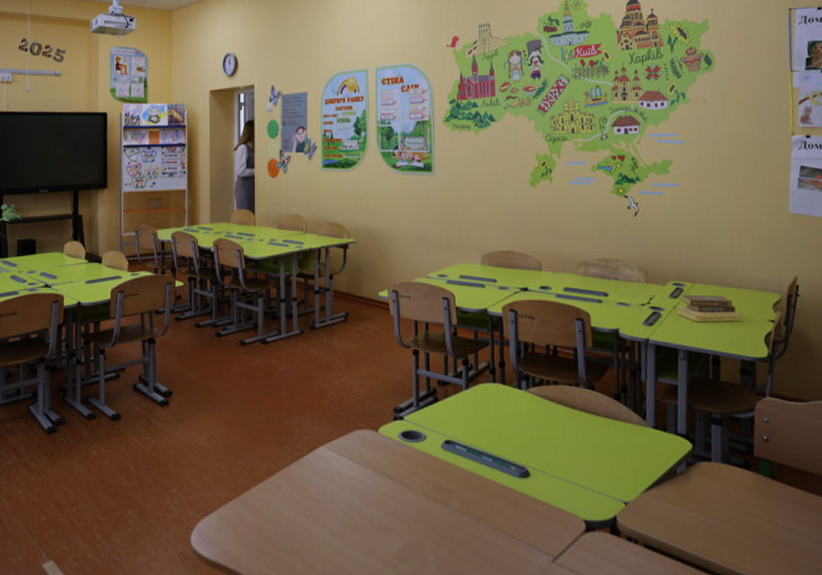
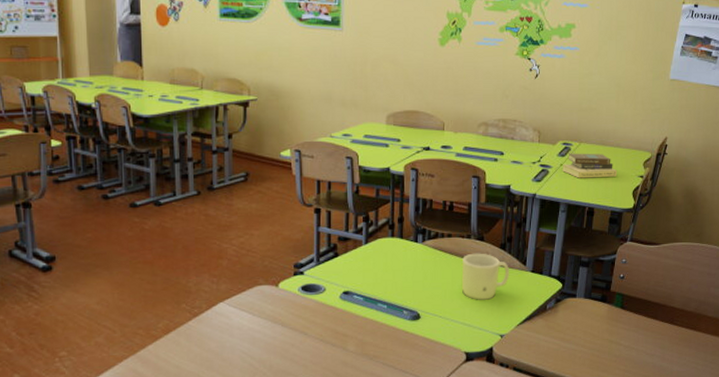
mug: none [572,403,629,458] -> present [461,253,510,300]

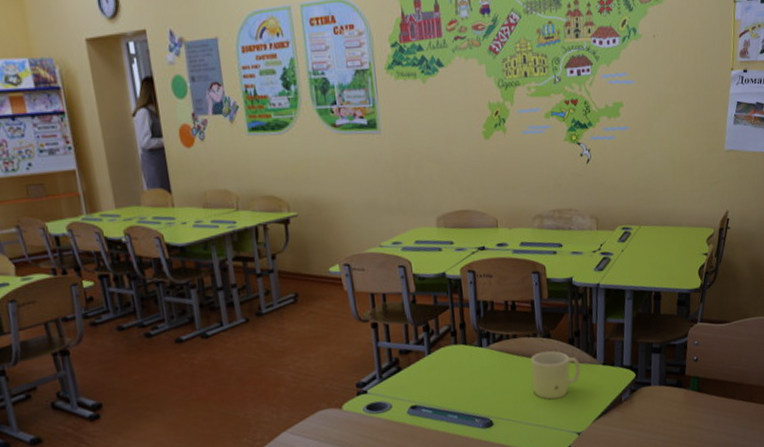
books: present [561,153,618,178] -> none [623,235,681,263]

